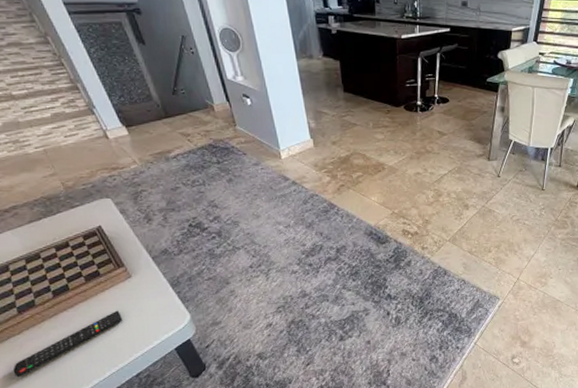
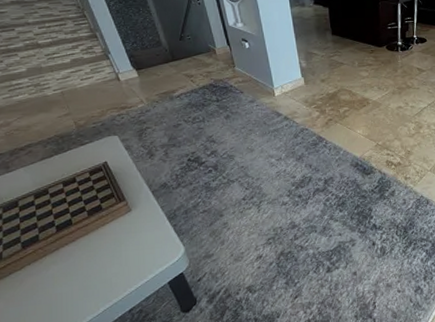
remote control: present [13,310,123,378] -> none [11,244,121,315]

